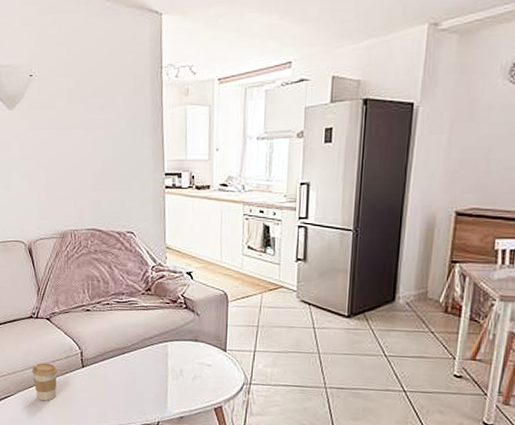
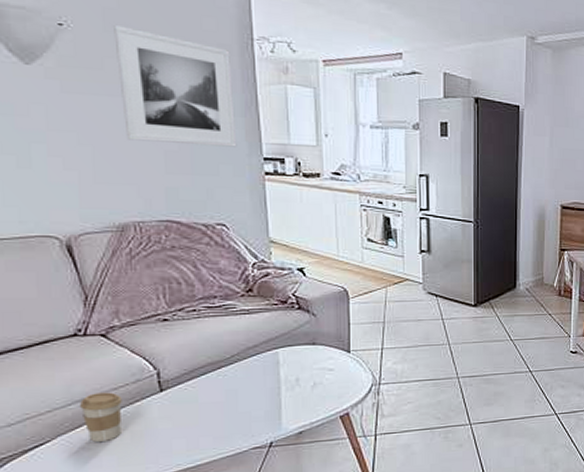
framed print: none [64,70,146,165] -> present [114,25,237,147]

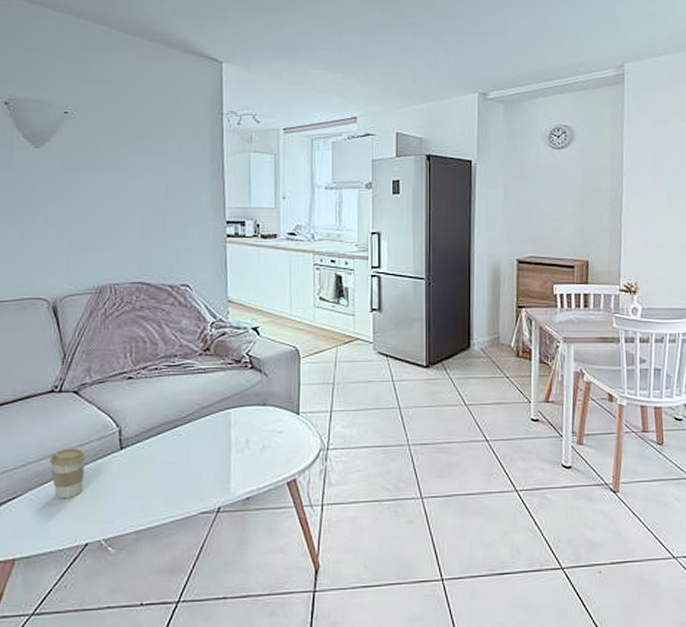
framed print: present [114,25,237,147] -> none [107,110,204,212]

